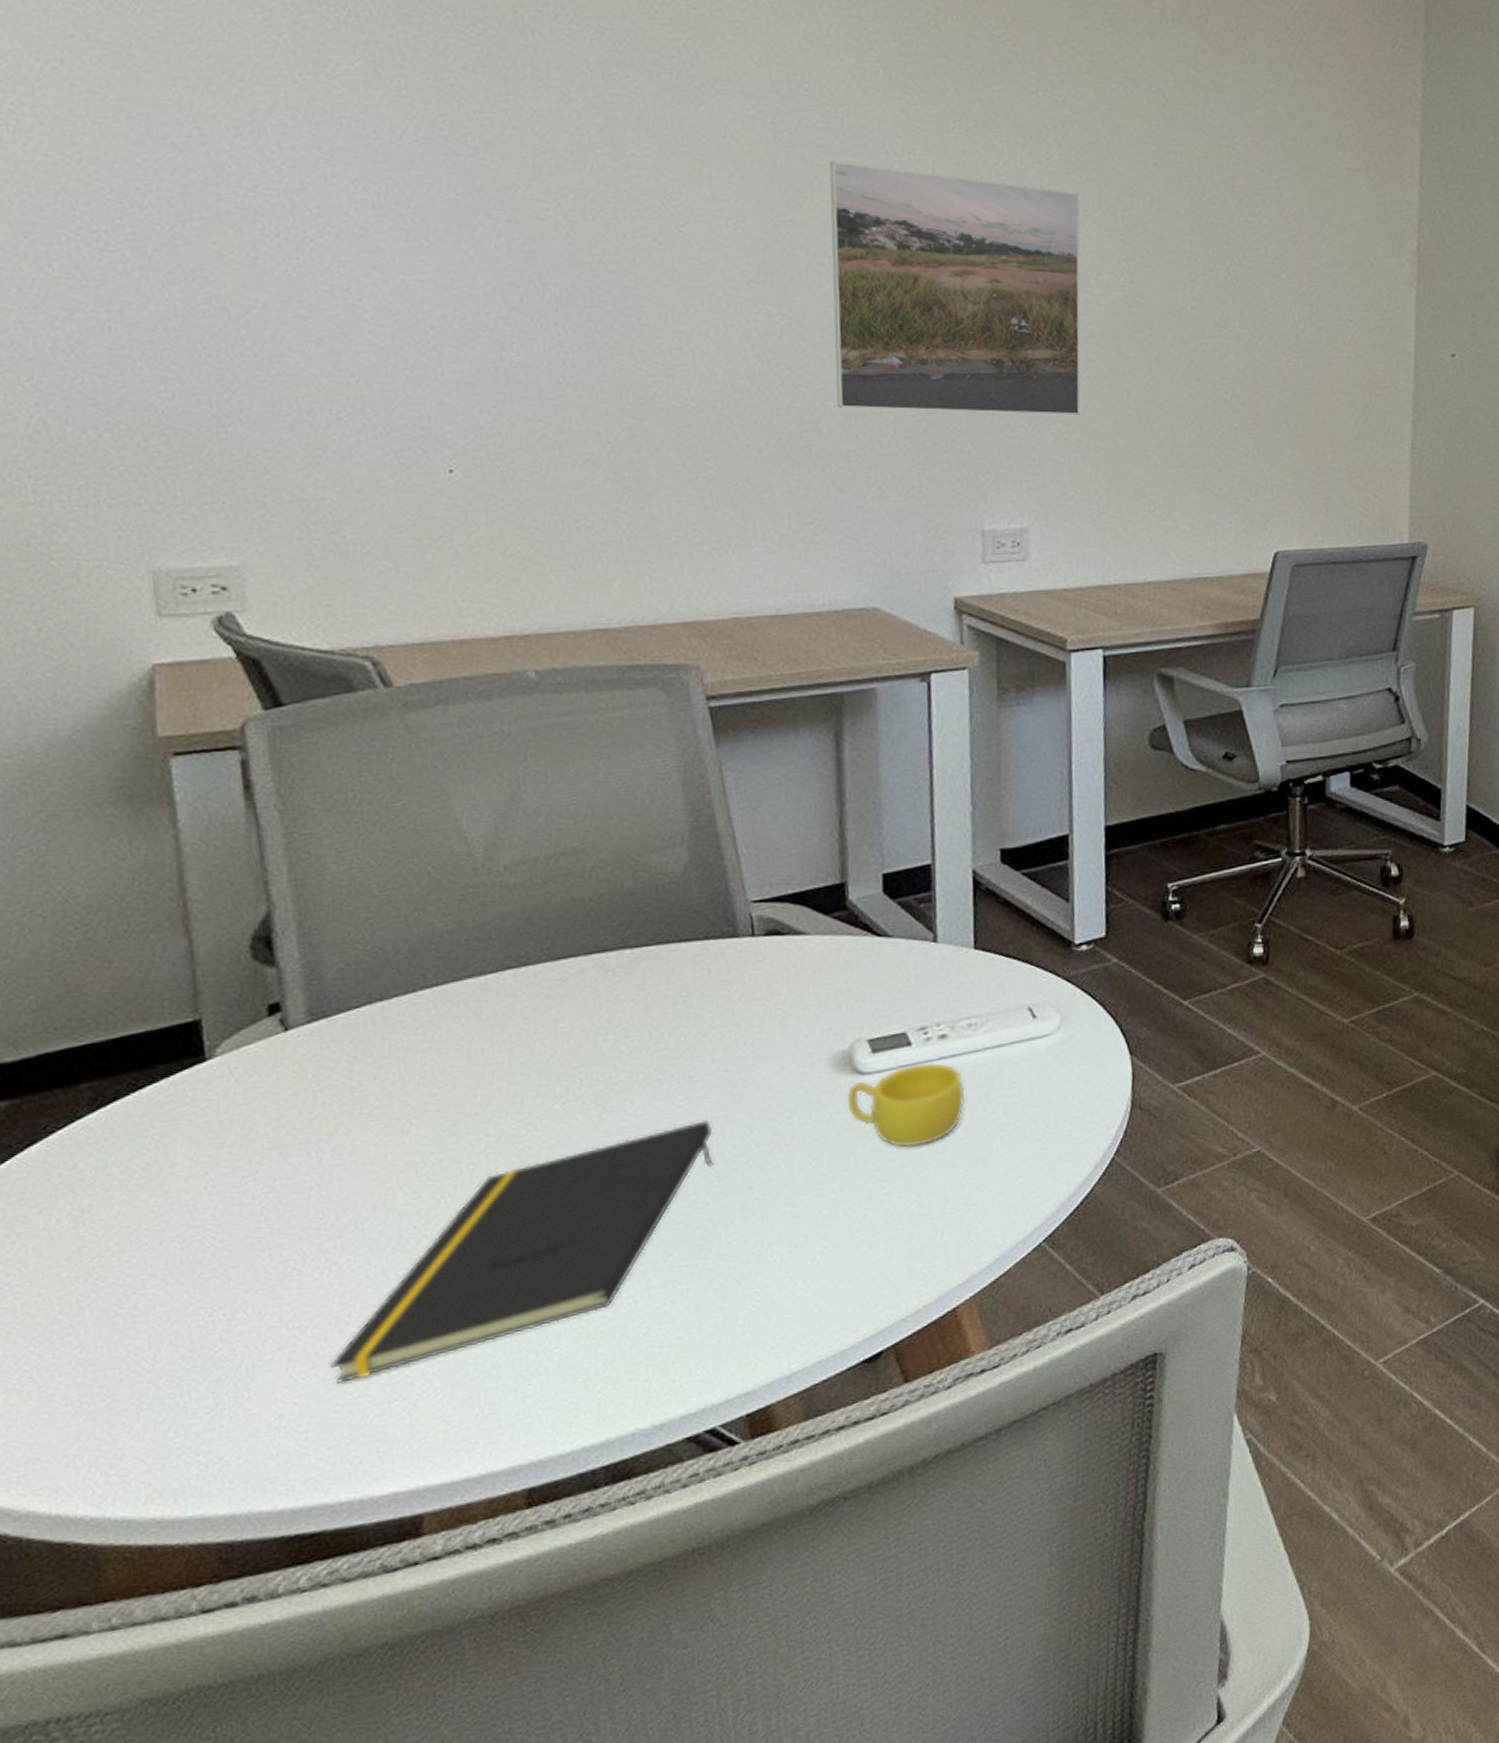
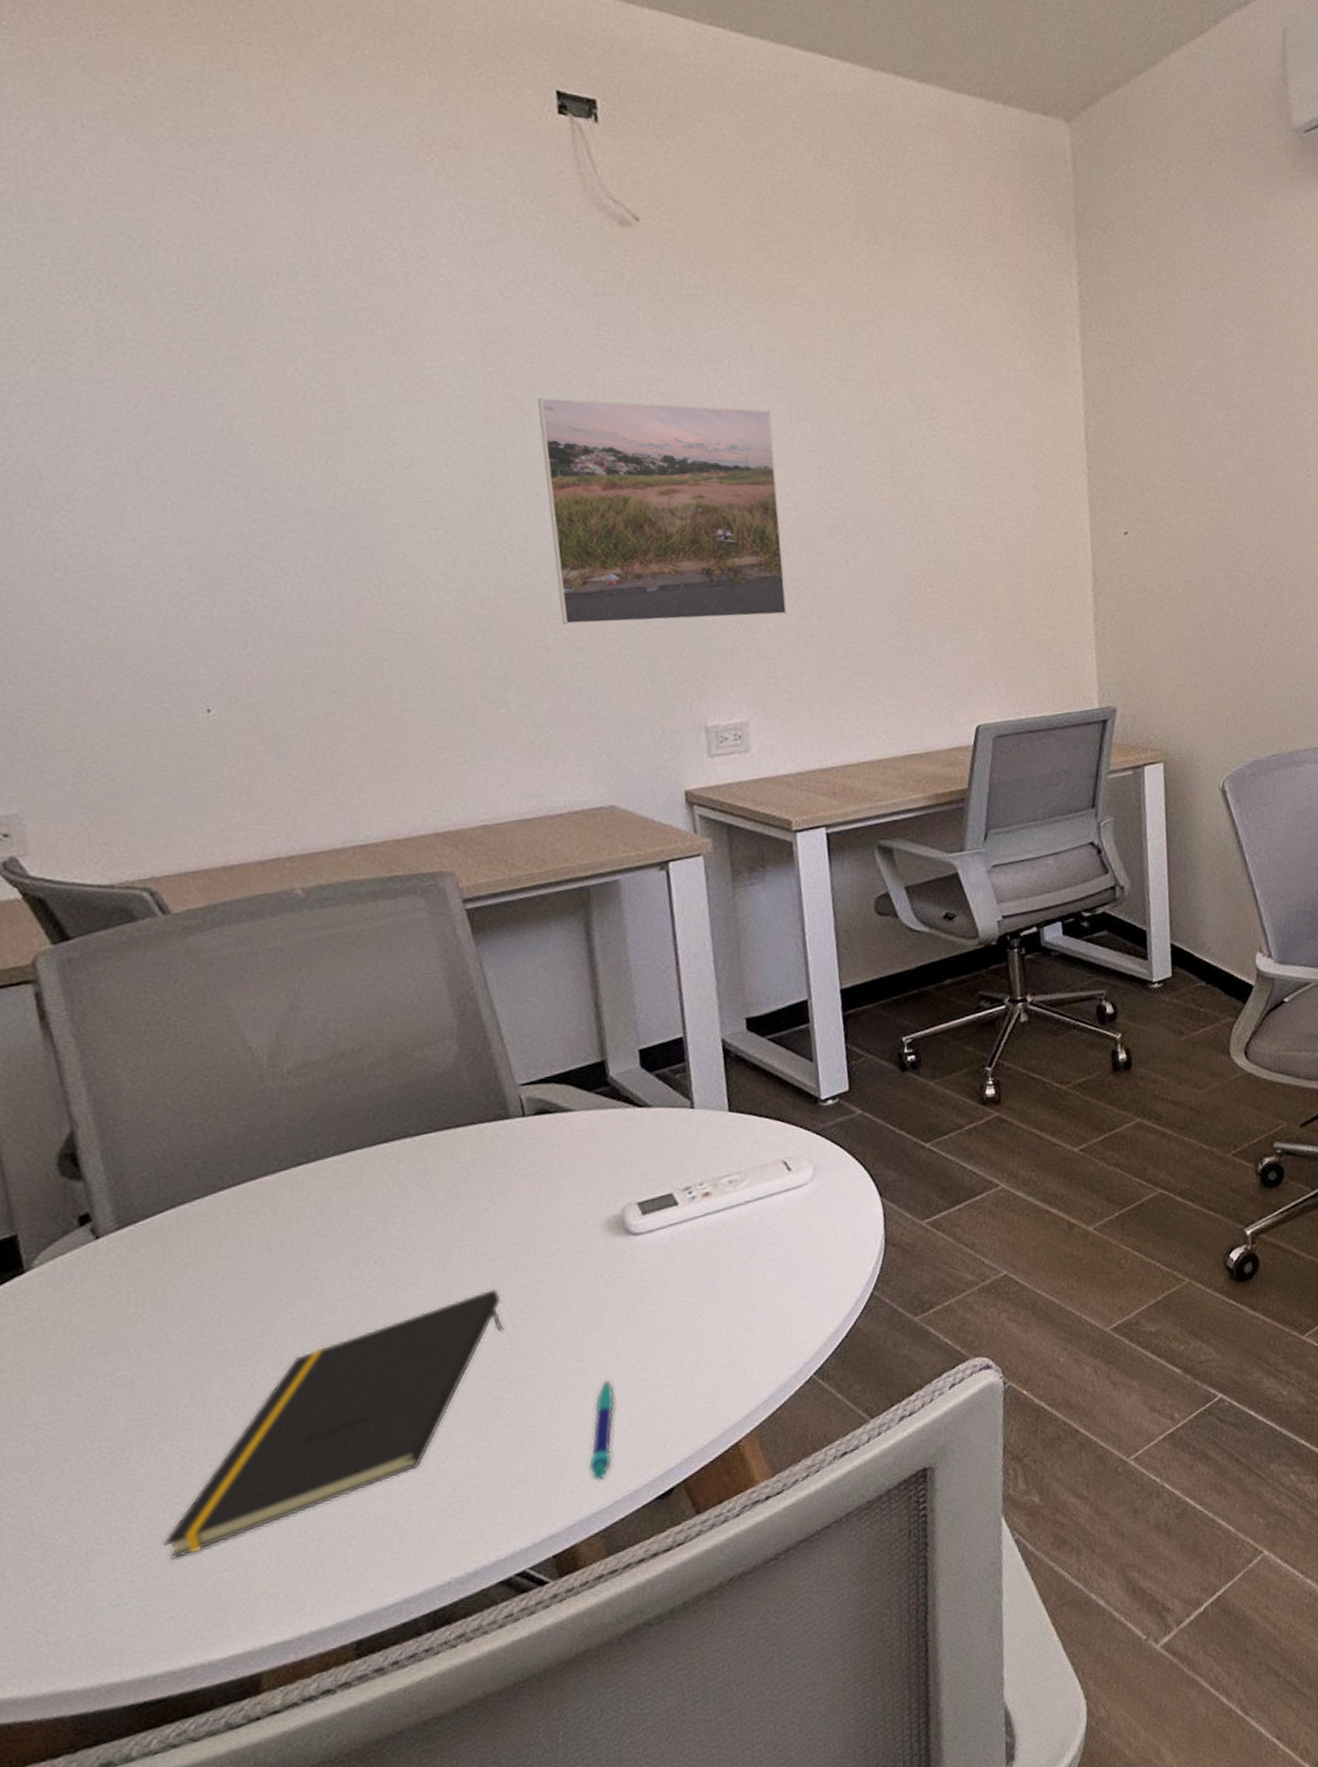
pen: none [793,1229,826,1338] -> present [588,1380,615,1482]
cup: present [847,1062,966,1147] -> none [622,1218,732,1299]

